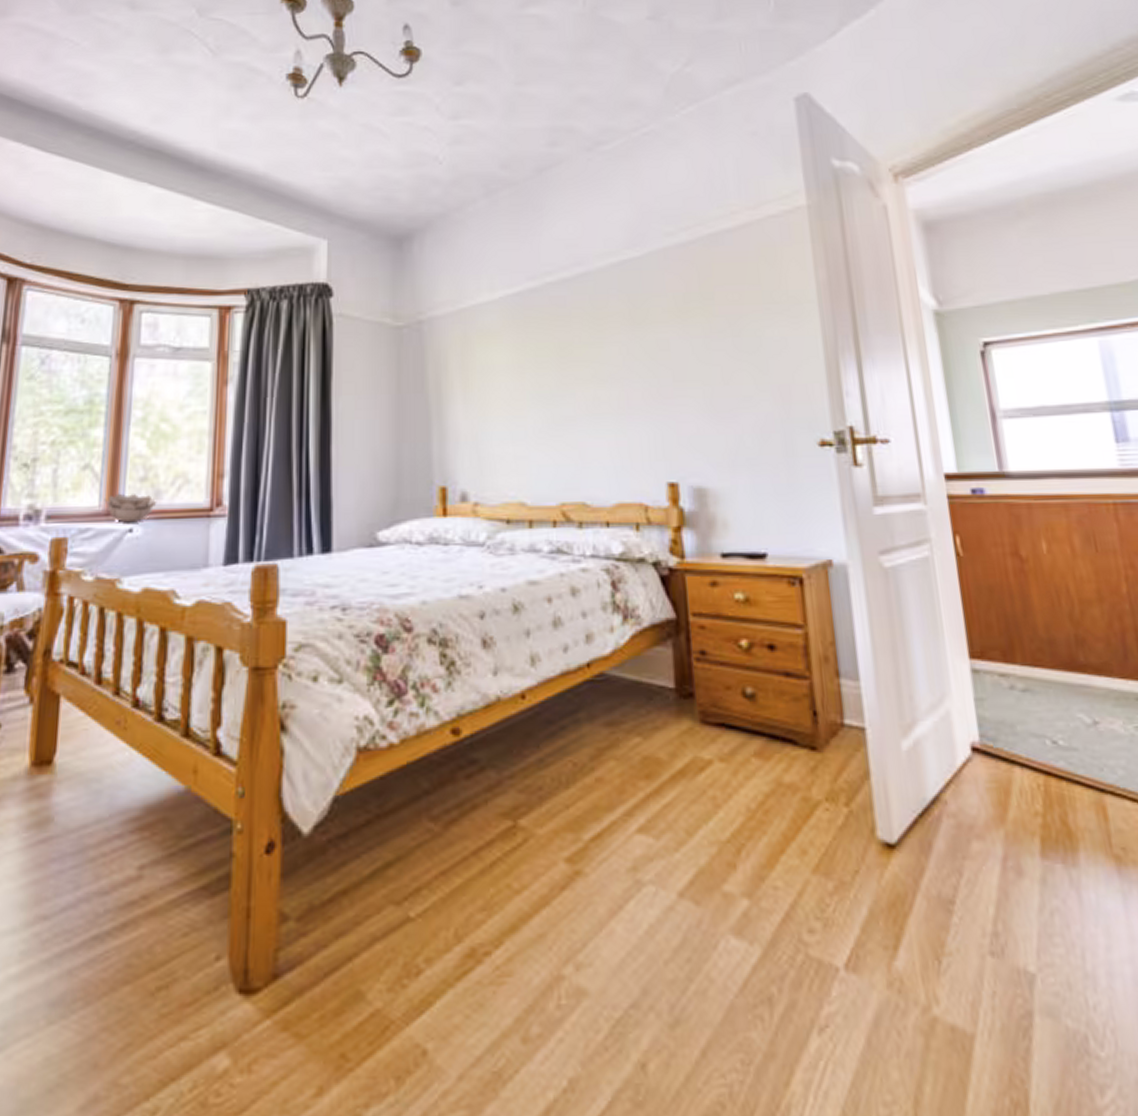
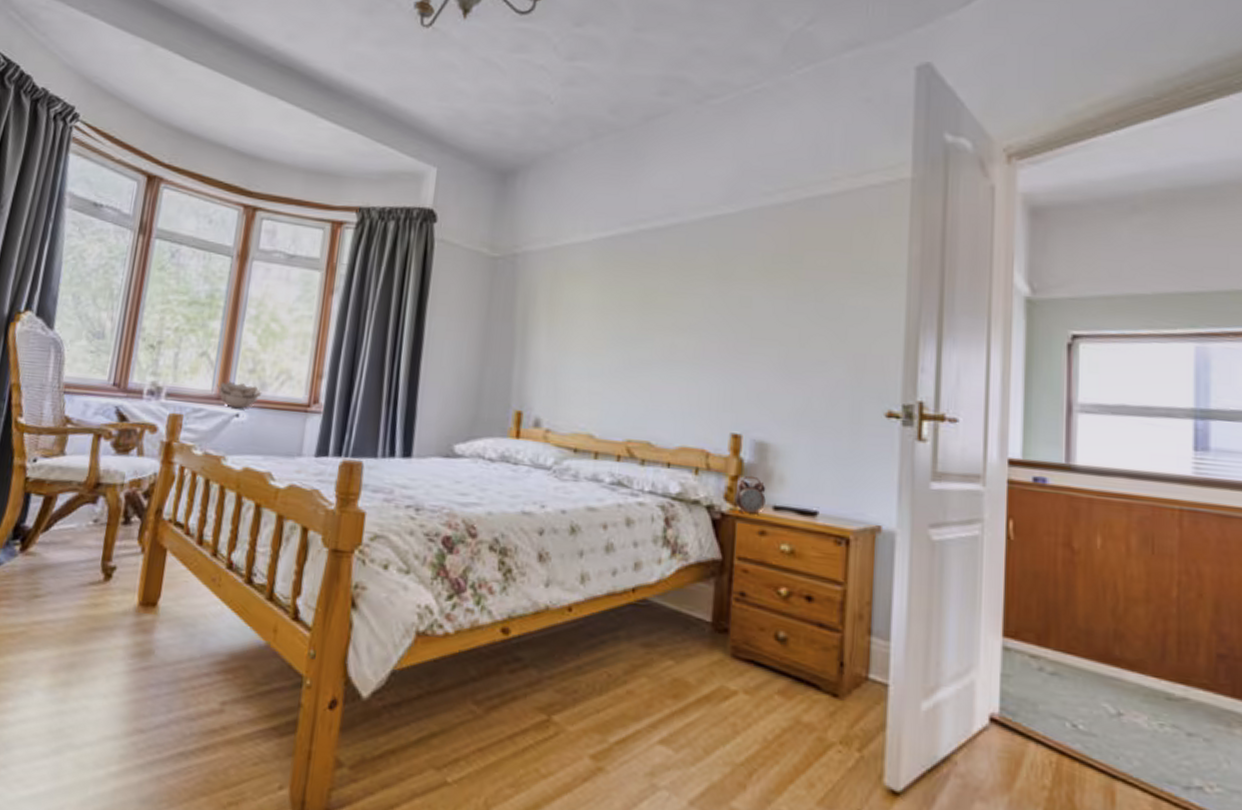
alarm clock: none [680,526,713,567] -> present [734,476,766,516]

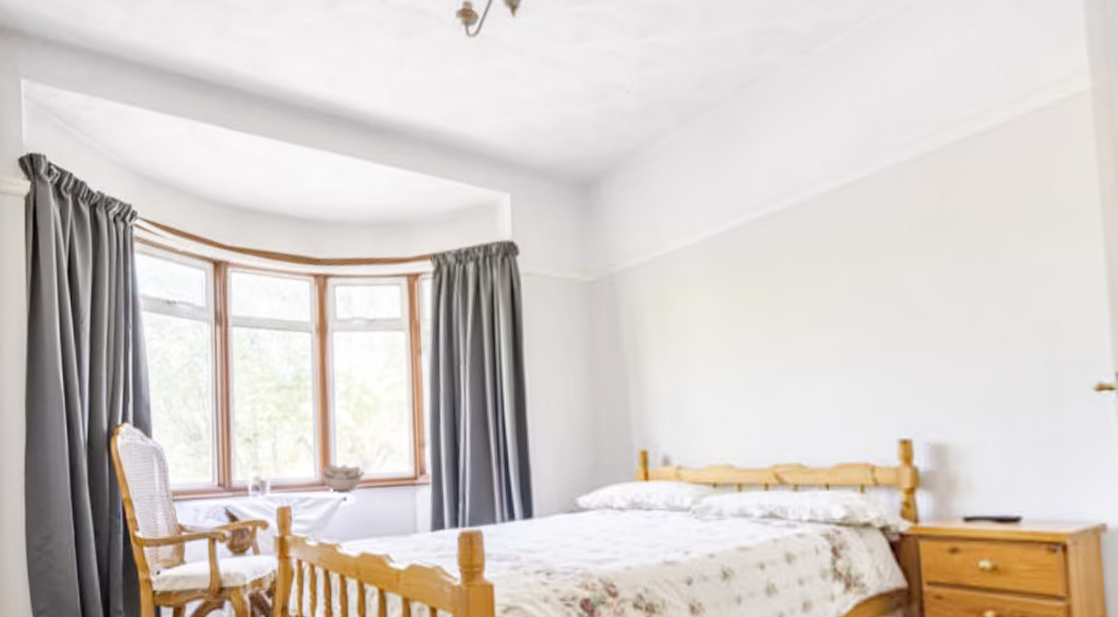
alarm clock: present [734,476,766,516] -> none [913,486,953,532]

